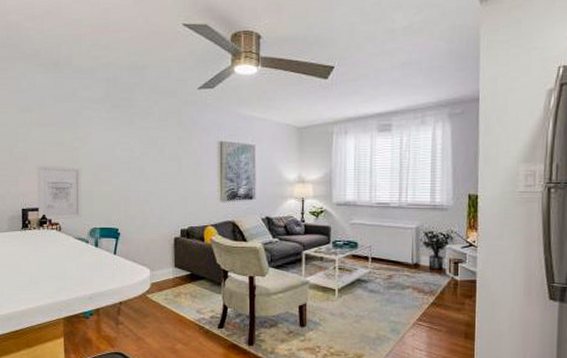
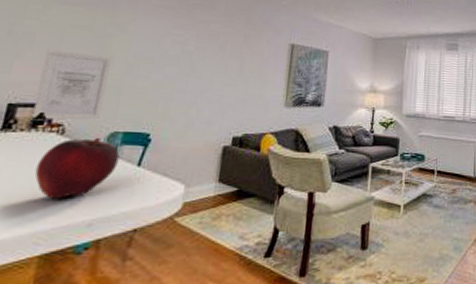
fruit: none [49,232,100,279] -> present [34,137,120,200]

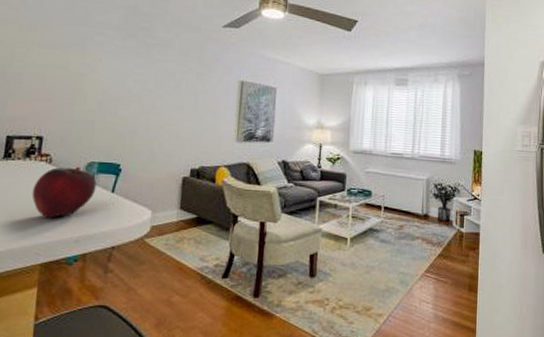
wall art: present [31,49,112,120] -> none [25,88,85,151]

